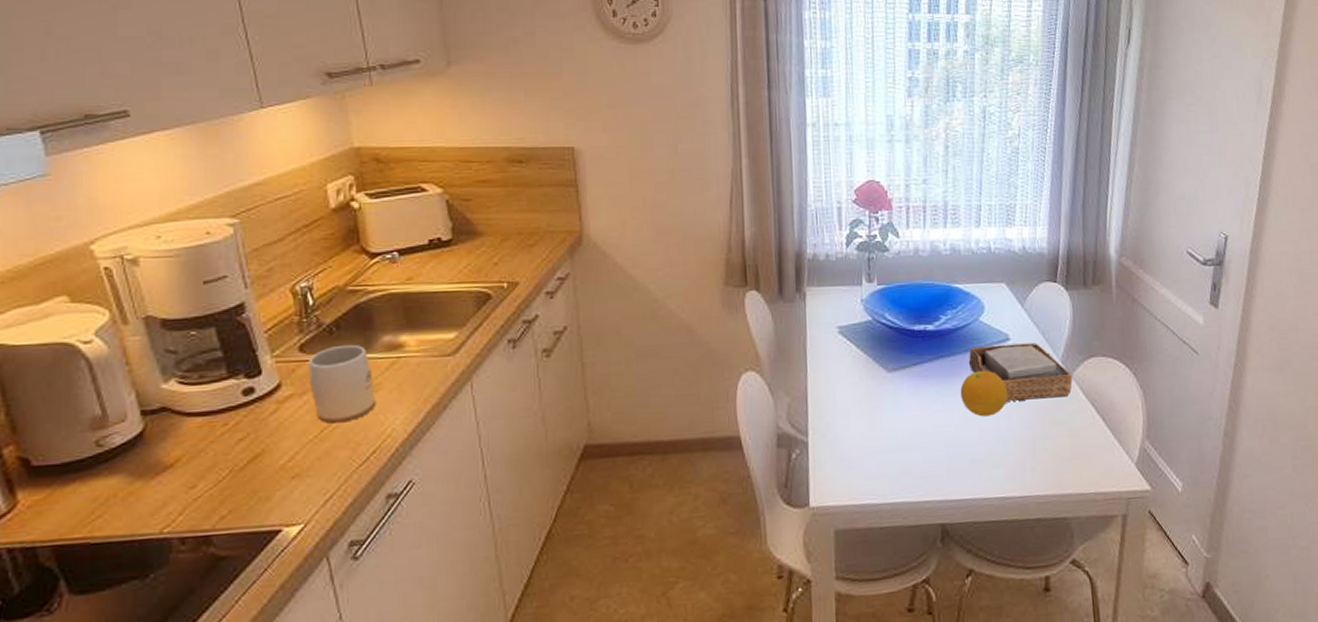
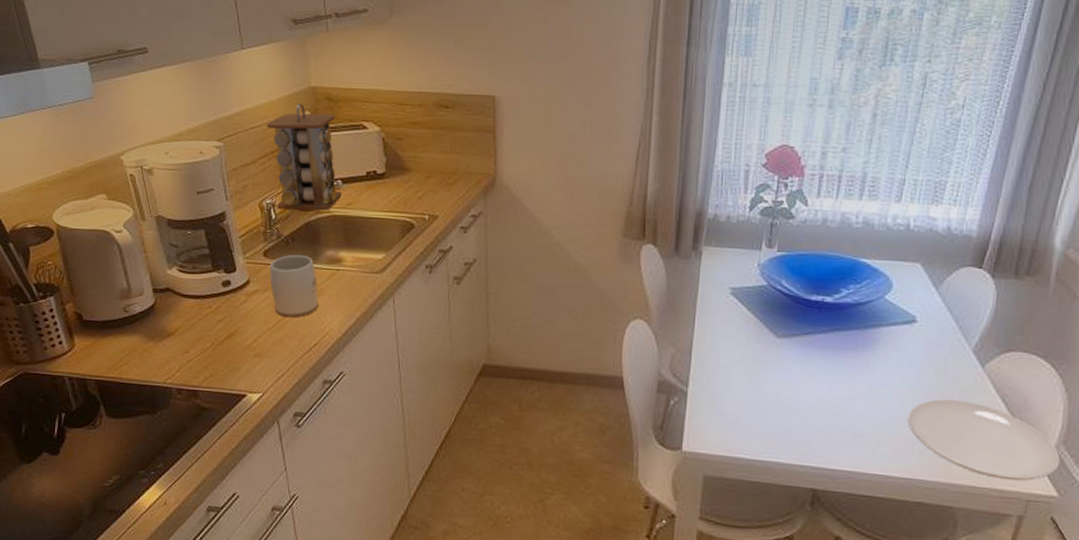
spice rack: none [297,166,400,294] -> present [266,102,343,212]
fruit: present [960,370,1008,417] -> none [852,348,906,395]
napkin holder: present [968,342,1073,401] -> none [865,324,984,388]
plate: none [1016,410,1148,482] -> present [908,399,1060,481]

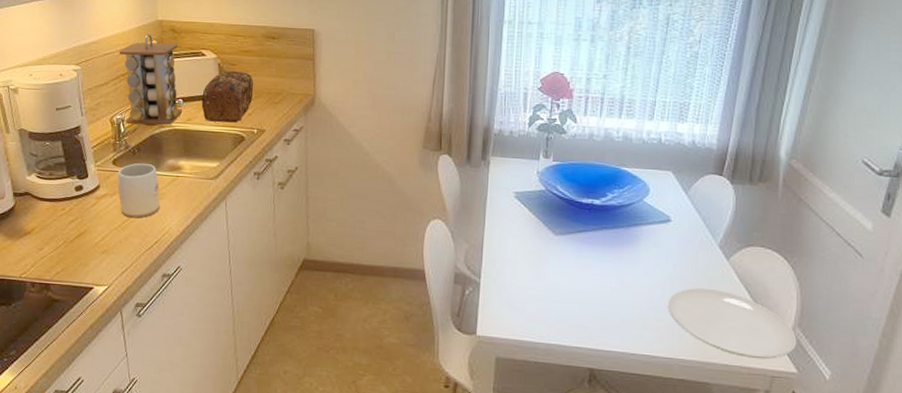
bread loaf: none [363,147,424,207] -> present [201,71,254,123]

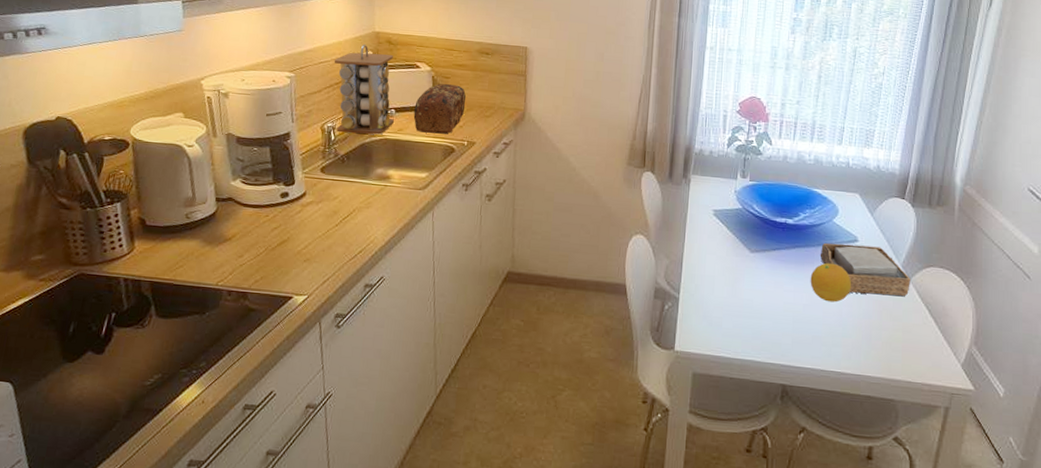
mug: present [117,162,160,218] -> none [324,171,367,227]
fruit: none [619,244,664,285] -> present [810,262,852,303]
napkin holder: none [629,223,728,278] -> present [820,242,910,297]
plate: present [668,288,797,359] -> none [856,306,973,376]

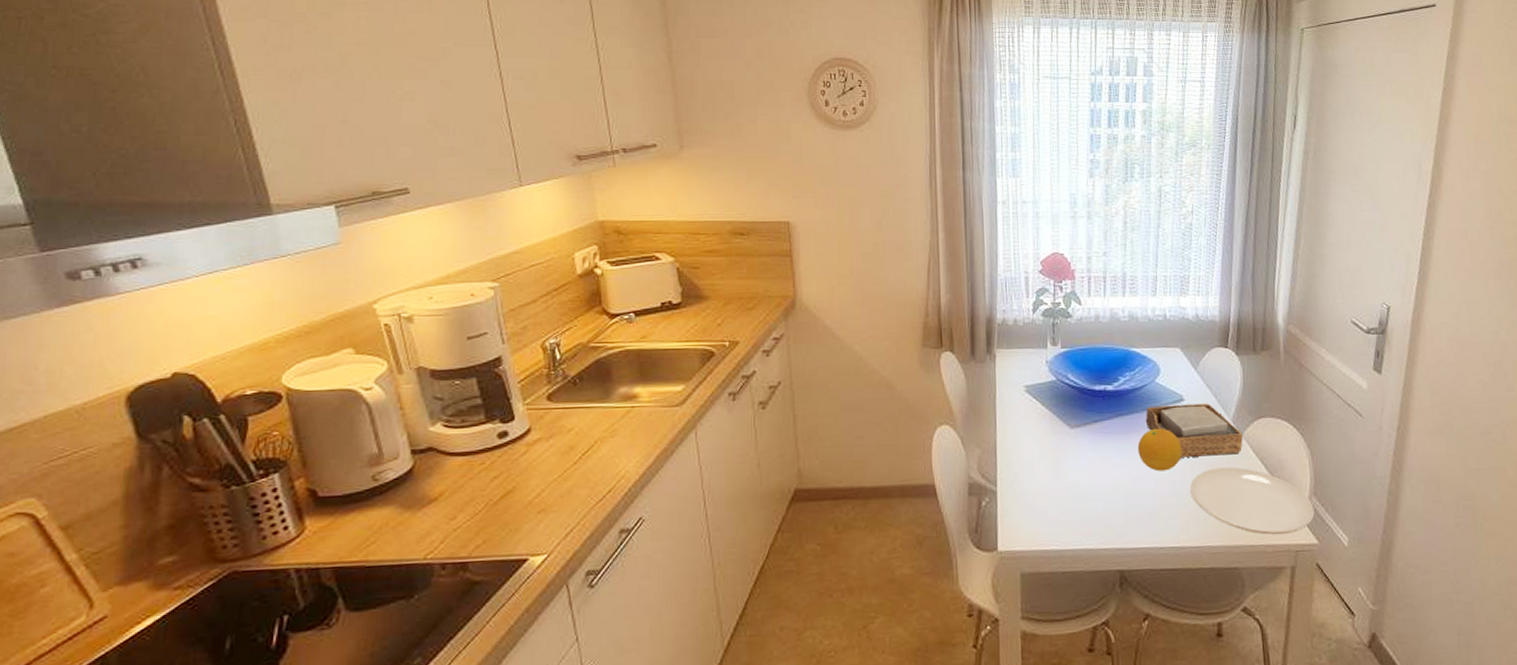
spice rack: present [334,44,395,135] -> none [549,237,636,349]
bread loaf: present [413,84,466,134] -> none [658,275,722,337]
plate: none [856,306,973,376] -> present [1190,467,1315,535]

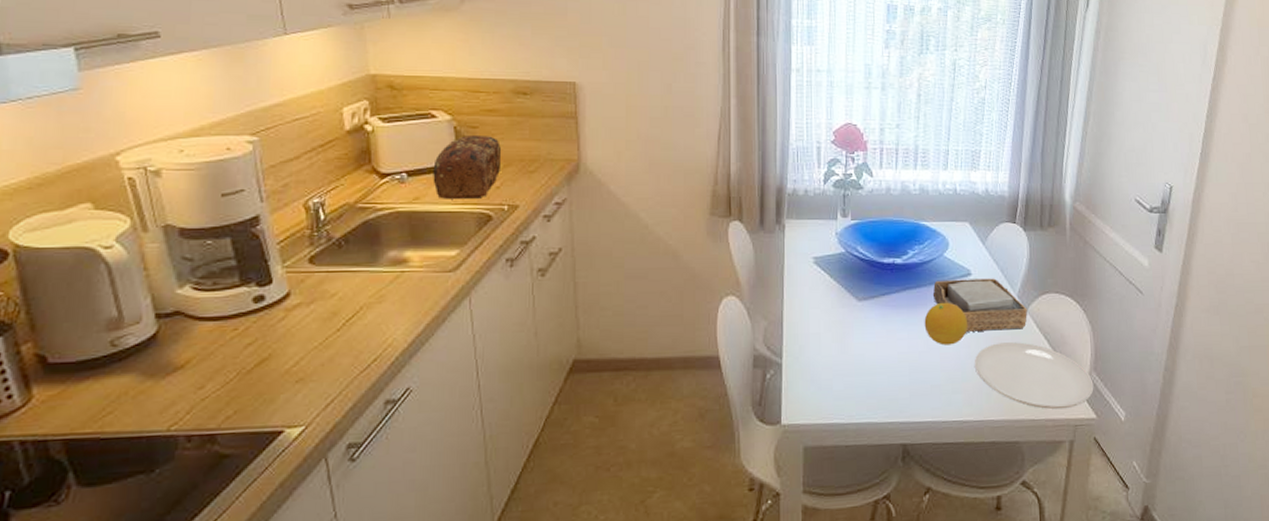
bread loaf: none [658,275,722,337] -> present [433,136,502,199]

